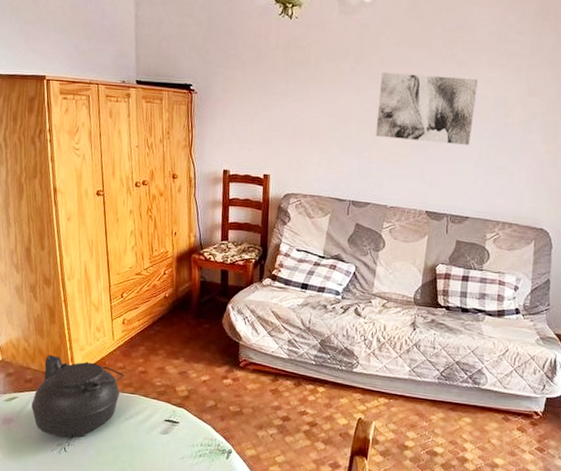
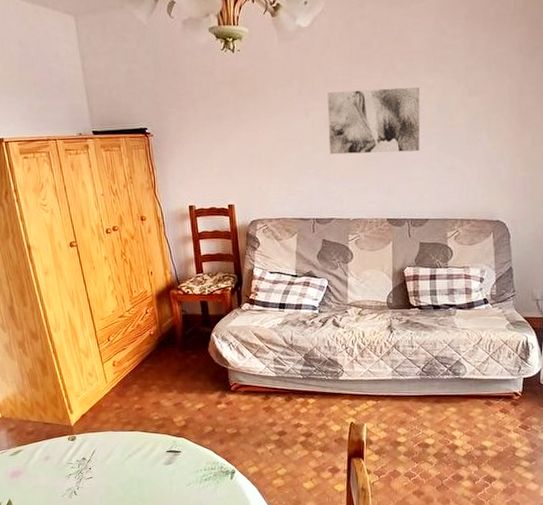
teapot: present [31,355,125,438] -> none [36,405,123,482]

